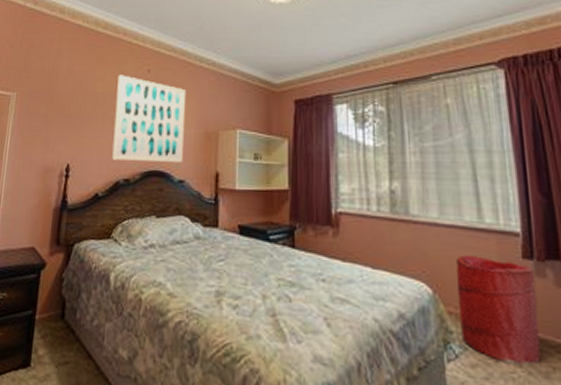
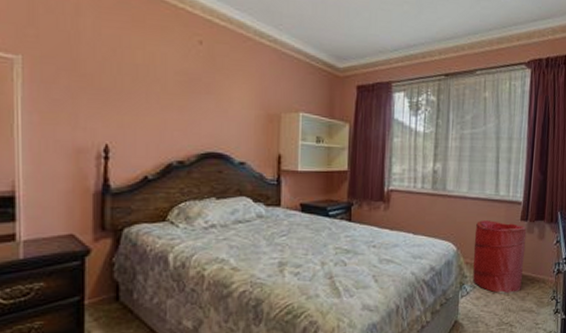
wall art: present [112,75,185,162] -> none [161,44,244,144]

